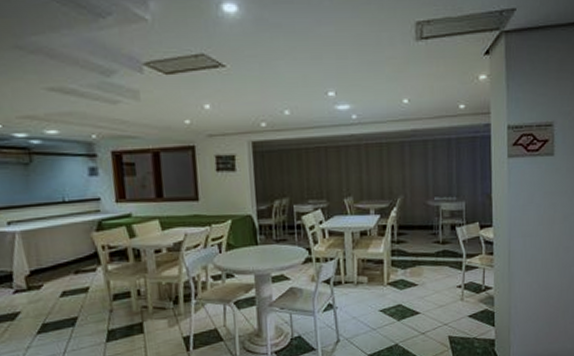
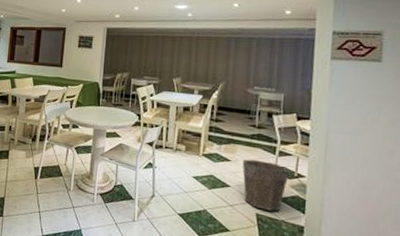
waste bin: none [429,279,477,331] -> present [242,159,289,212]

